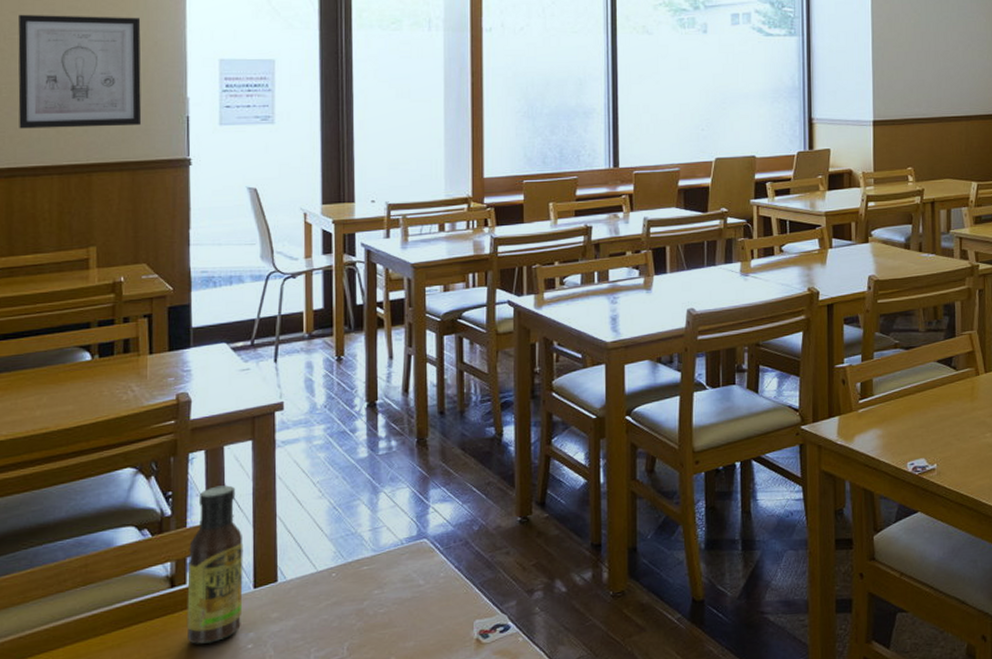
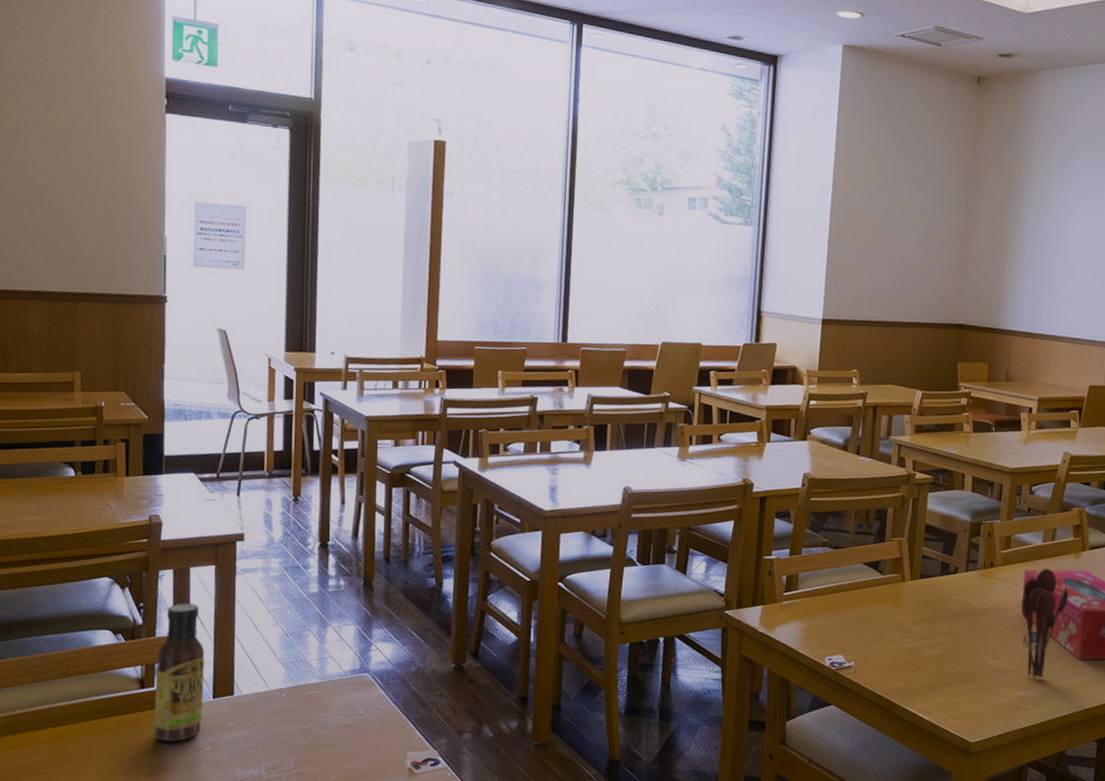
wall art: present [18,14,142,129] -> none [13,143,124,260]

